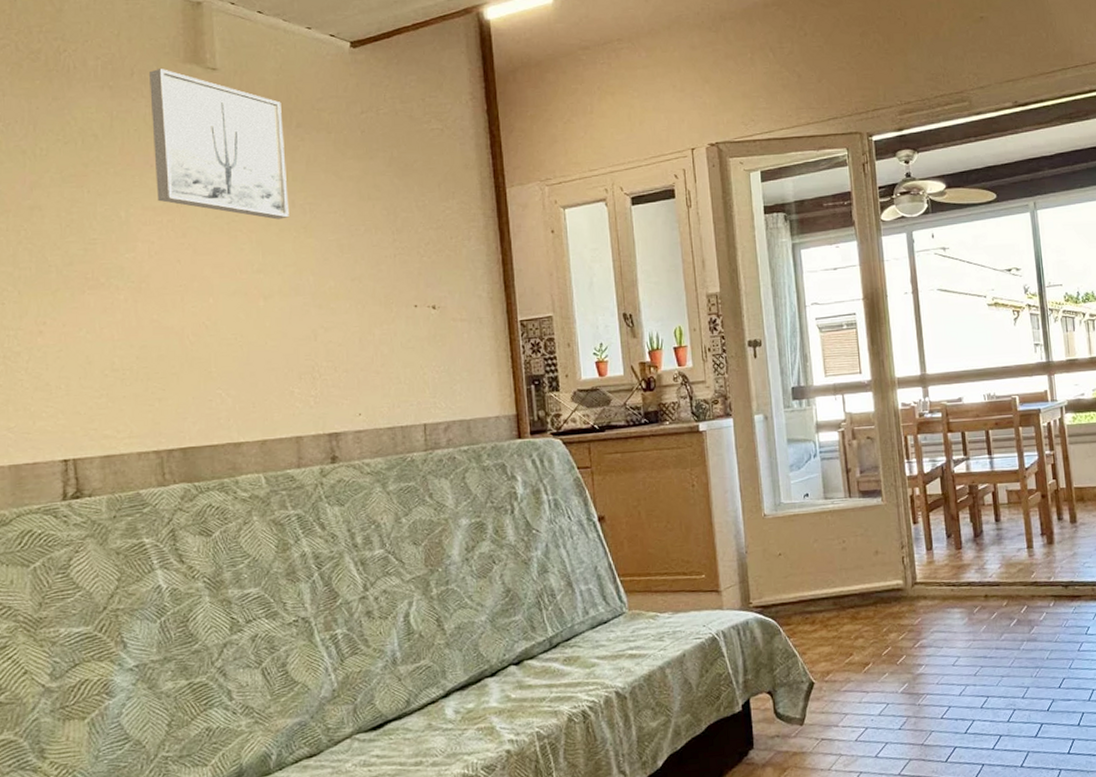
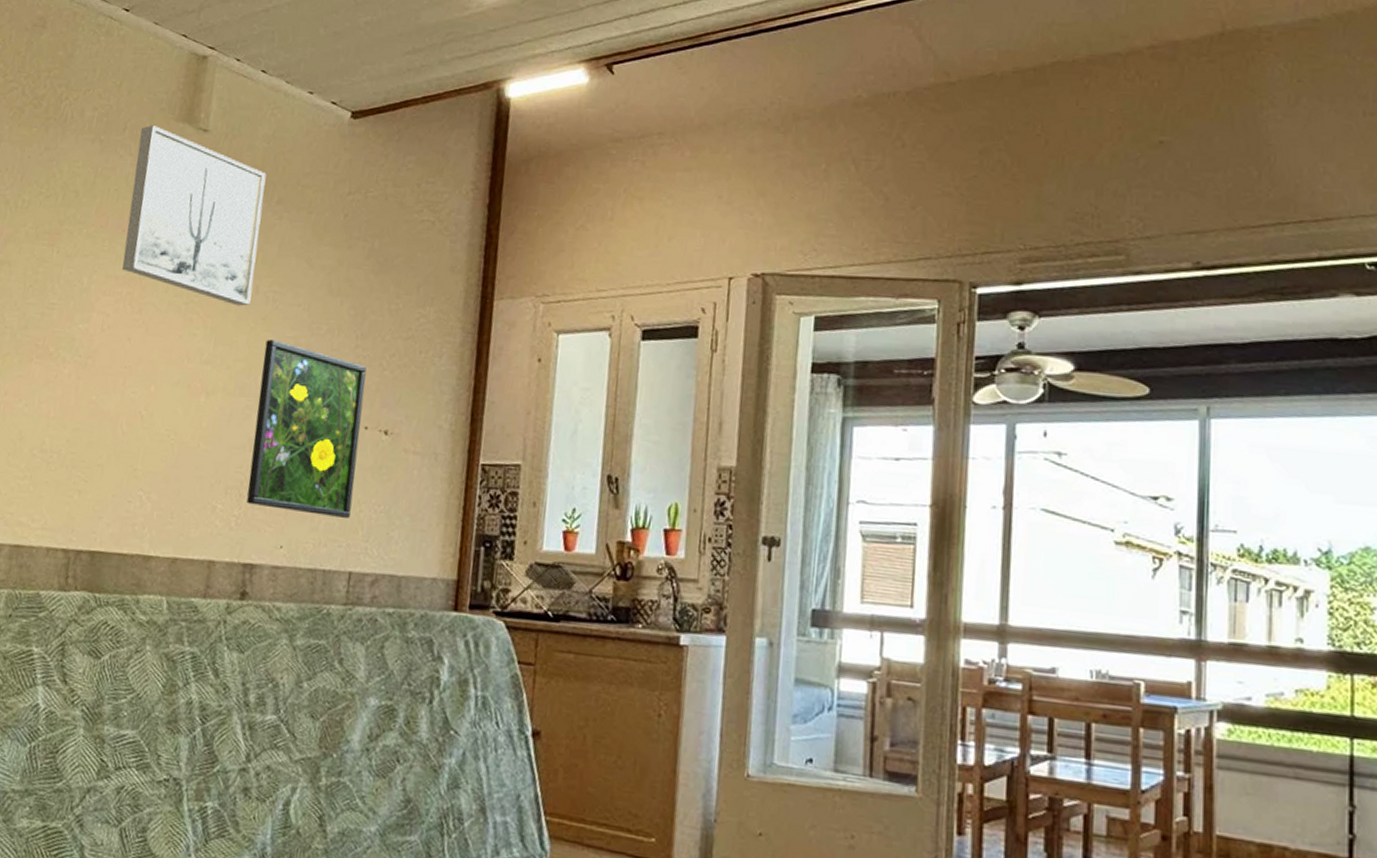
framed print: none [311,243,416,385] -> present [247,339,367,518]

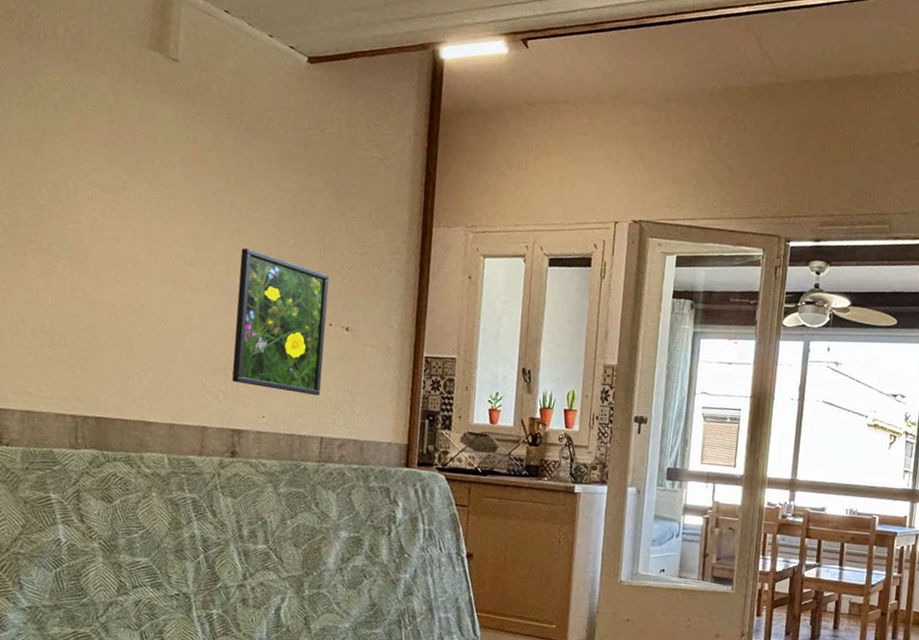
wall art: present [122,125,267,306] -> none [105,50,234,218]

